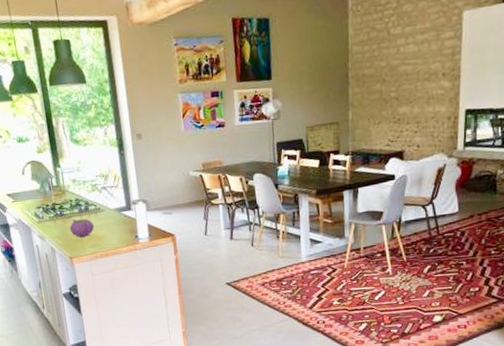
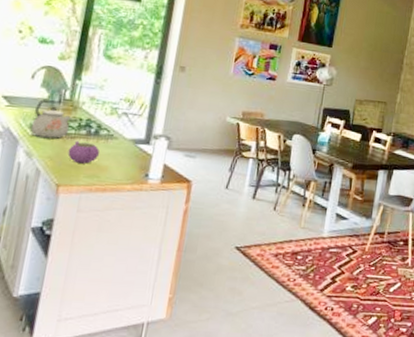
kettle: none [34,188,65,222] -> present [30,99,71,139]

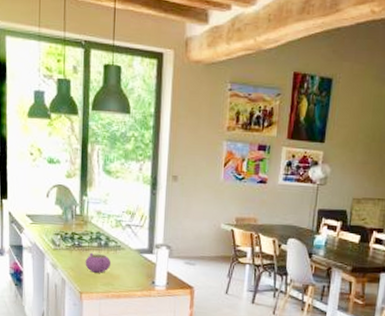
kettle: present [30,99,71,139] -> none [52,215,84,252]

